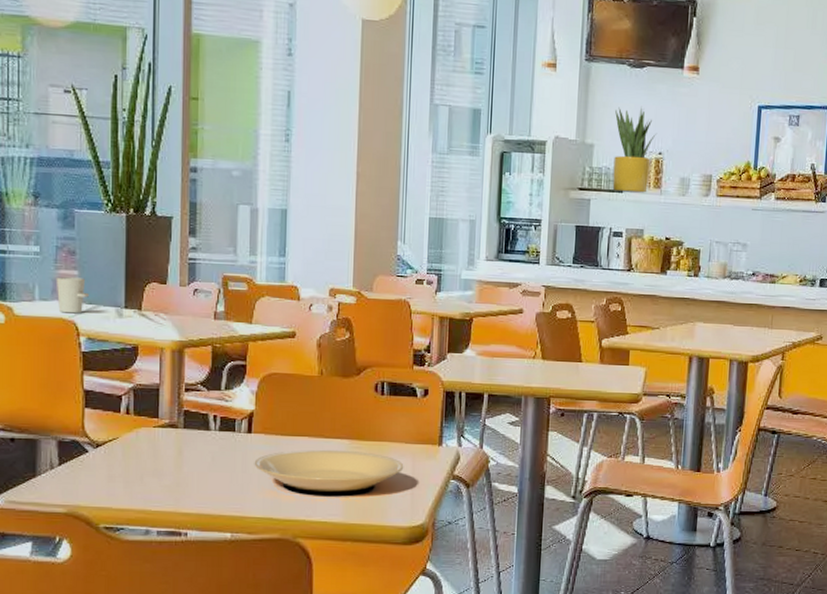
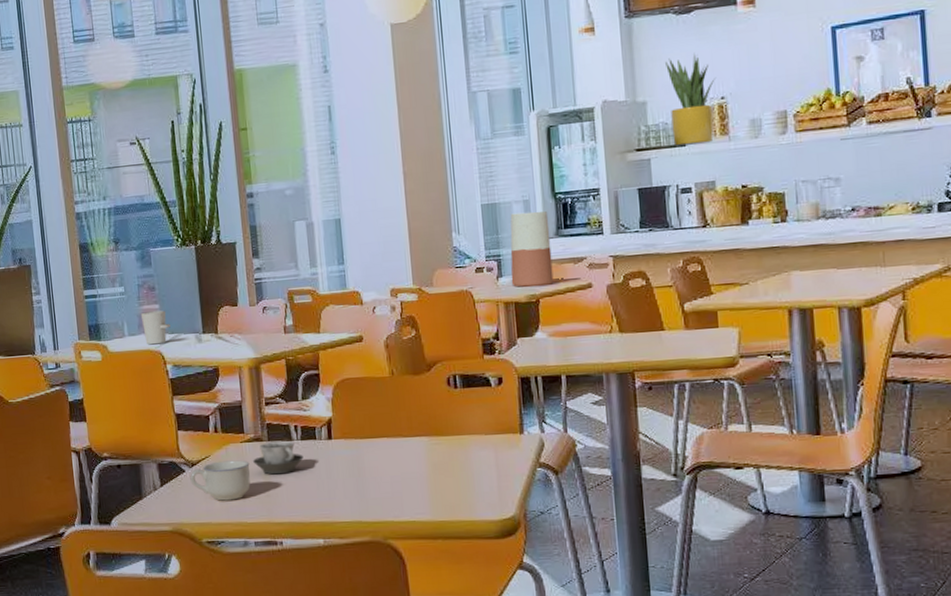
cup: none [93,444,161,486] -> present [190,460,251,501]
cup: none [164,429,220,464] -> present [252,440,304,475]
plate: present [254,449,404,497] -> none [337,447,487,496]
vase: none [448,231,492,305] -> present [510,211,554,288]

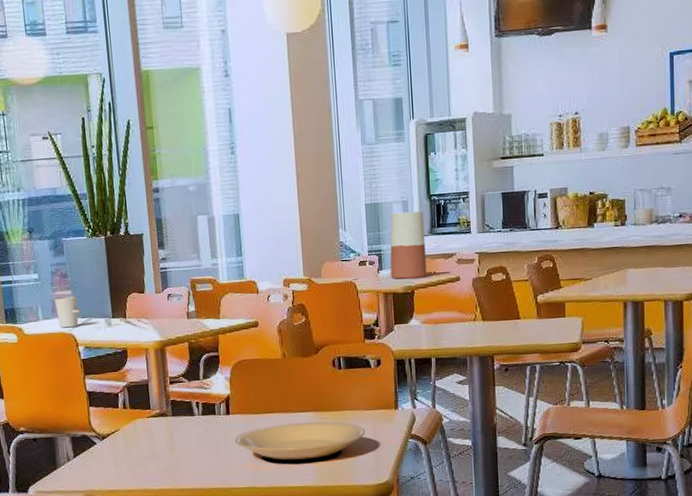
cup: present [190,460,251,501] -> none [101,433,156,470]
cup: present [252,440,304,475] -> none [158,416,204,447]
plate: none [337,447,487,496] -> present [234,421,366,464]
planter: present [666,52,717,146] -> none [529,71,572,156]

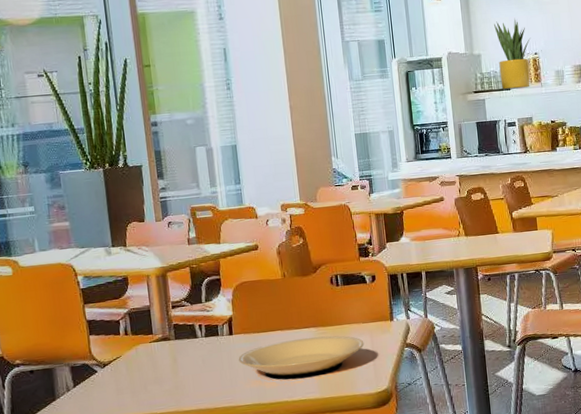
cup: present [54,296,82,328] -> none [51,227,81,259]
vase: present [390,211,427,280] -> none [378,139,414,202]
planter: none [529,71,572,156] -> present [494,18,531,90]

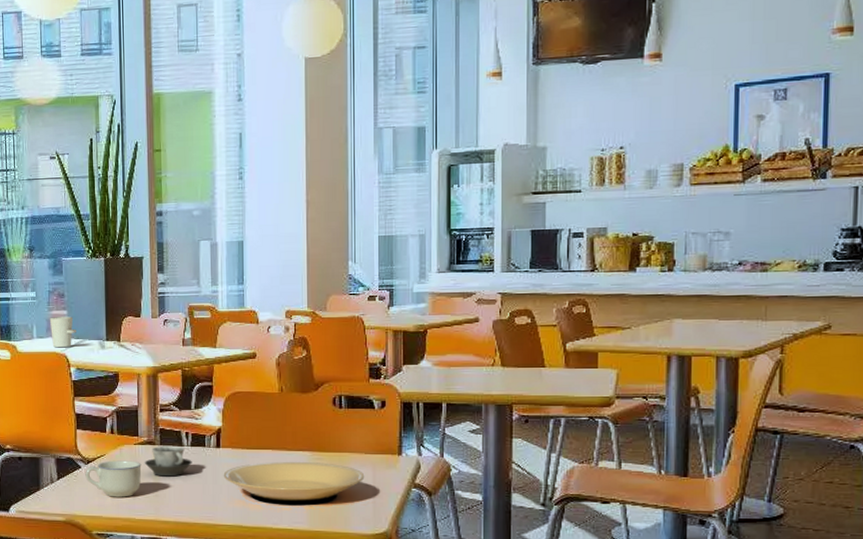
cup: none [51,227,81,259] -> present [49,316,76,348]
cup: none [102,358,160,396] -> present [85,460,142,497]
cup: none [161,338,208,370] -> present [144,445,192,477]
planter: present [494,18,531,90] -> none [569,102,617,192]

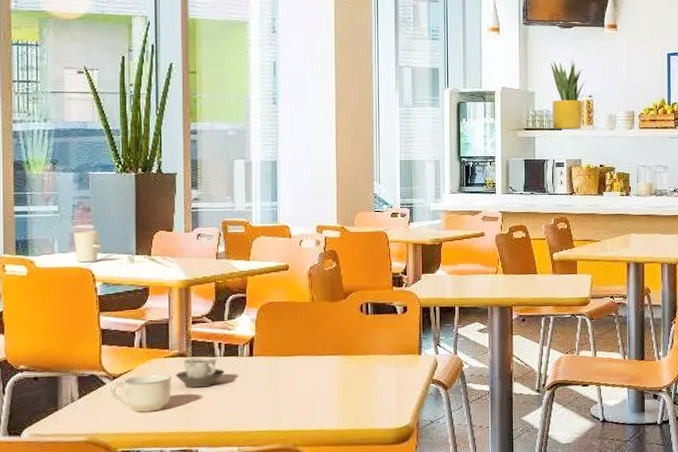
plate: present [223,461,365,505] -> none [256,365,389,407]
planter: none [569,102,617,192] -> present [551,58,587,129]

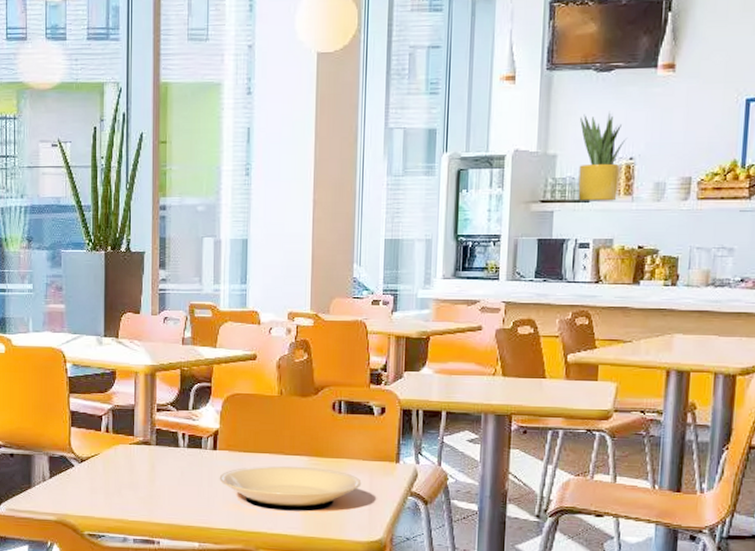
cup: present [73,231,103,263] -> none [46,310,74,343]
cup: present [110,374,172,412] -> none [78,460,136,498]
cup: present [174,356,225,388] -> none [139,446,188,478]
plate: none [256,365,389,407] -> present [219,465,362,511]

